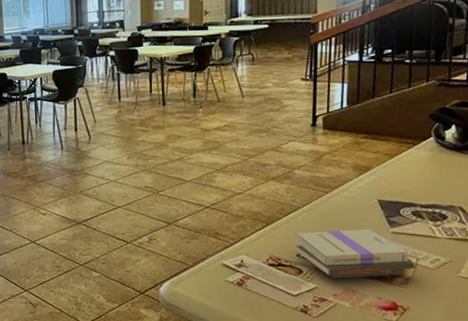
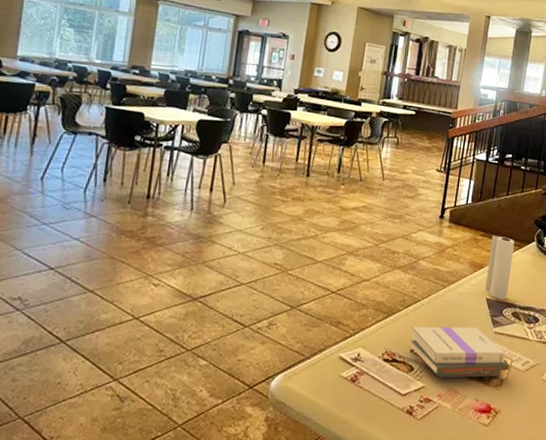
paper towel roll: none [375,136,407,200] -> present [485,236,515,300]

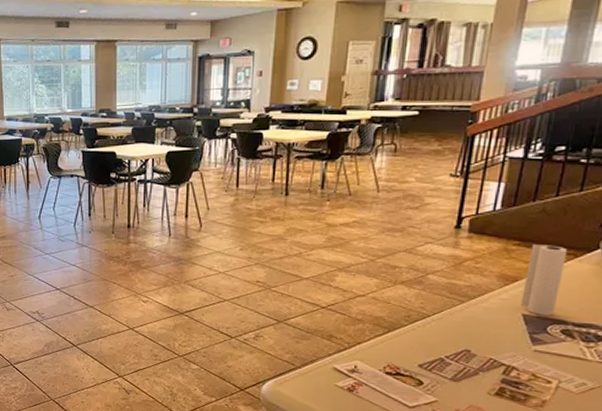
books: present [410,326,510,378] -> none [418,342,556,398]

